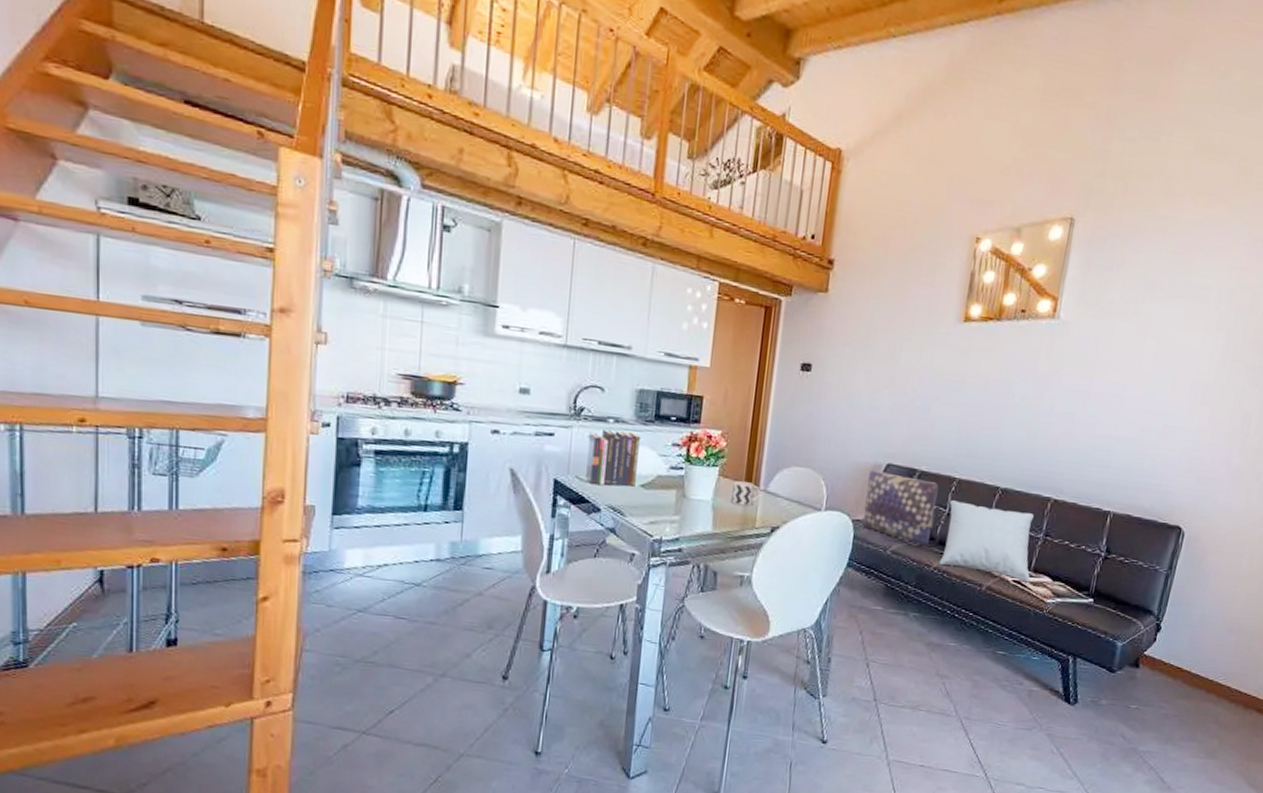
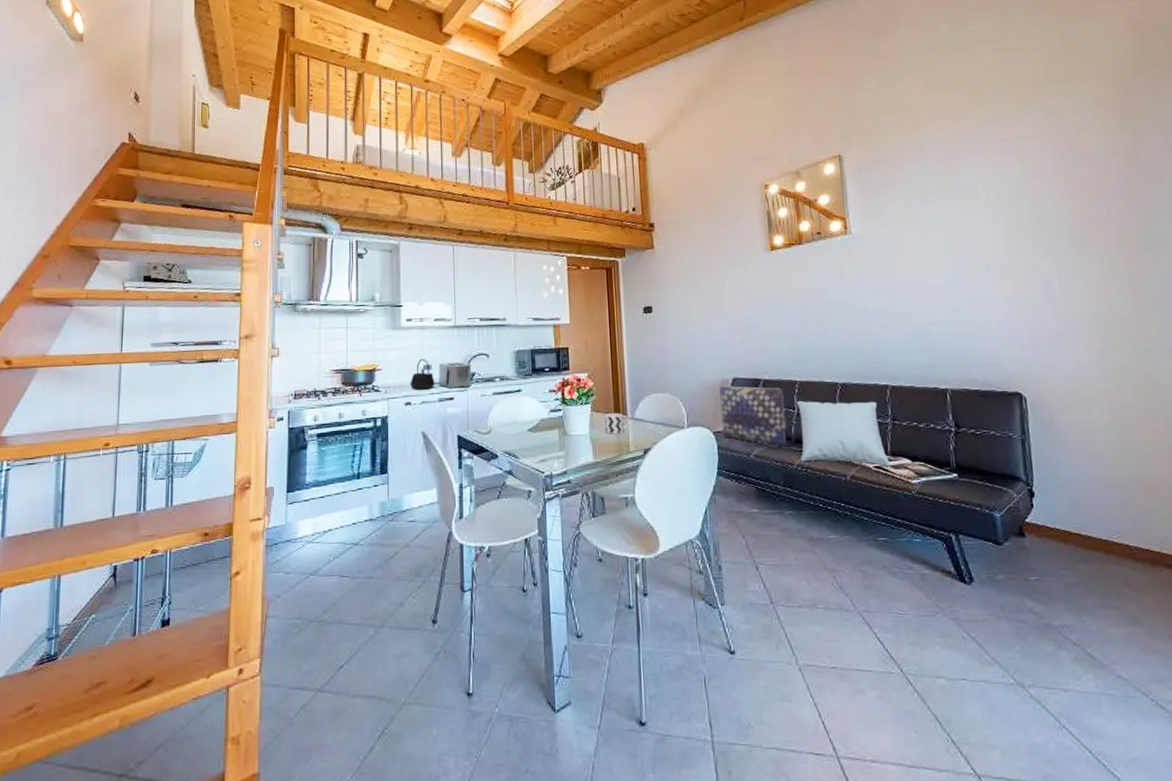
kettle: none [500,378,533,420] -> present [410,358,435,391]
toaster: none [537,388,580,425] -> present [438,361,471,390]
books: present [586,429,640,487] -> none [482,387,524,436]

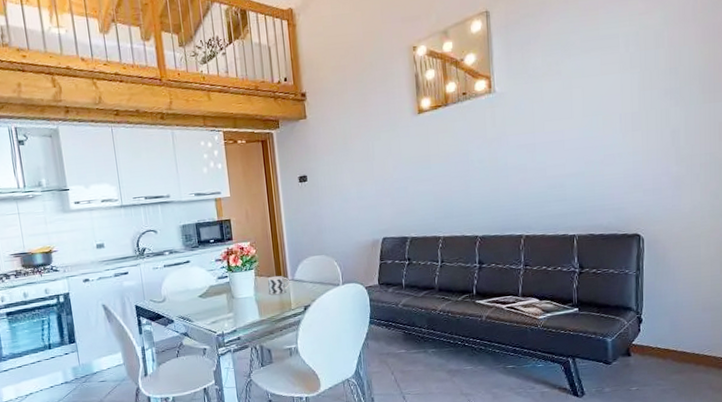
kettle: present [410,358,435,391] -> none [86,238,109,269]
toaster: present [438,361,471,390] -> none [110,239,143,265]
cushion: present [719,385,787,446] -> none [371,244,431,295]
cushion: present [796,401,891,467] -> none [440,251,521,308]

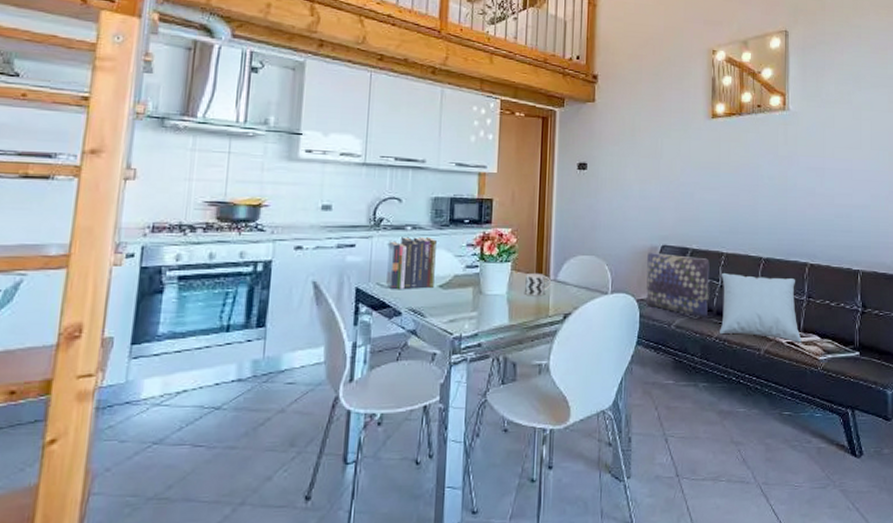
books: none [153,258,195,304] -> present [386,237,436,290]
cushion: none [371,244,431,295] -> present [645,252,710,317]
cushion: none [440,251,521,308] -> present [720,273,802,343]

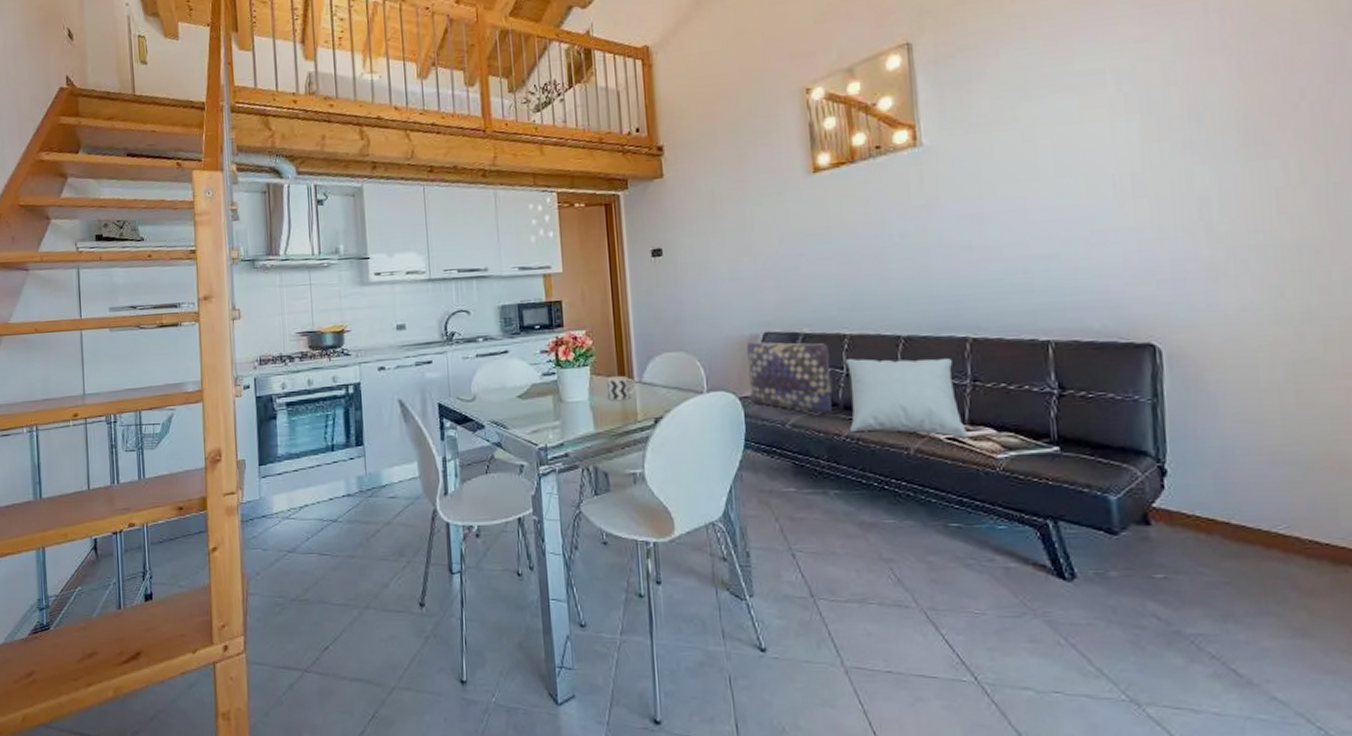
books: present [386,237,436,290] -> none [463,347,513,404]

